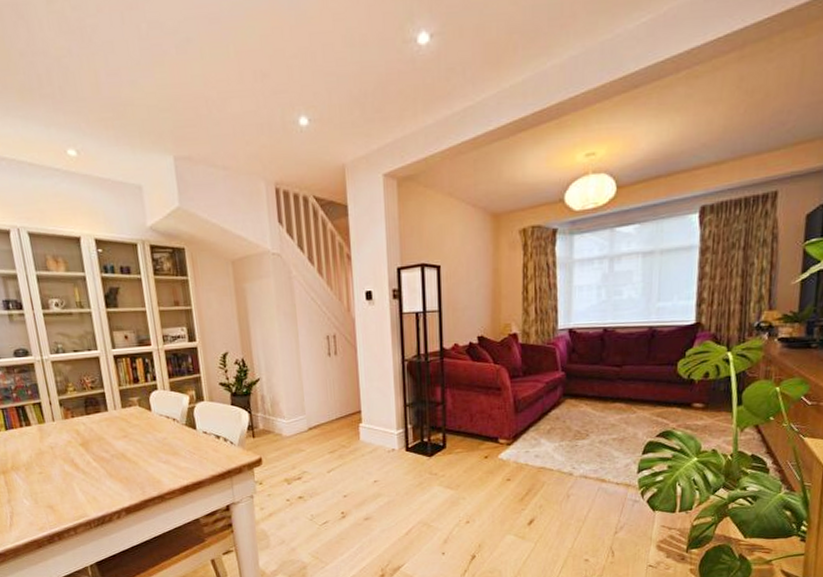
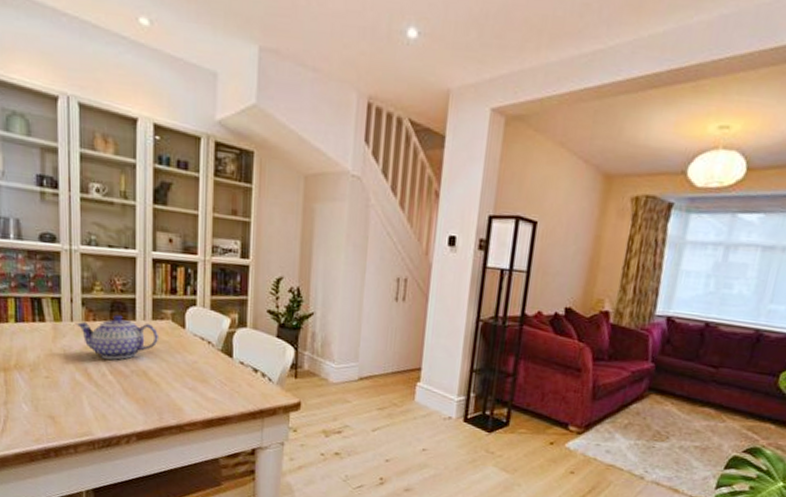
teapot: none [57,409,130,449] -> present [76,314,158,360]

